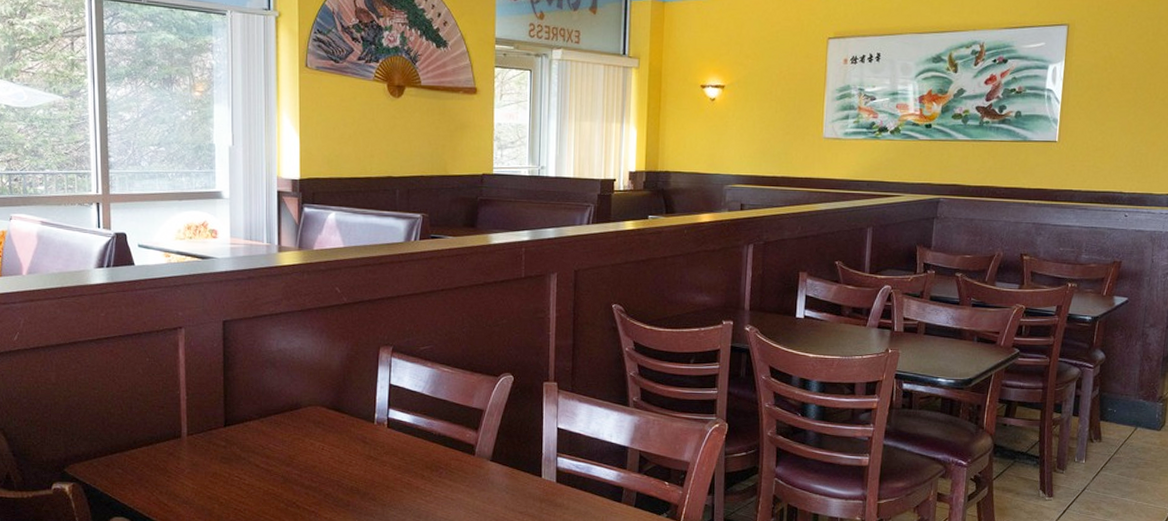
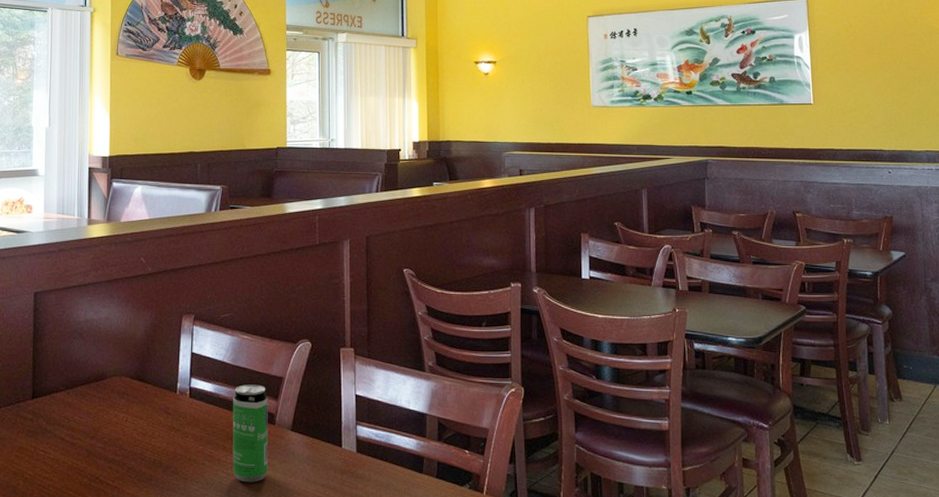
beverage can: none [431,416,468,510] -> present [232,384,268,483]

